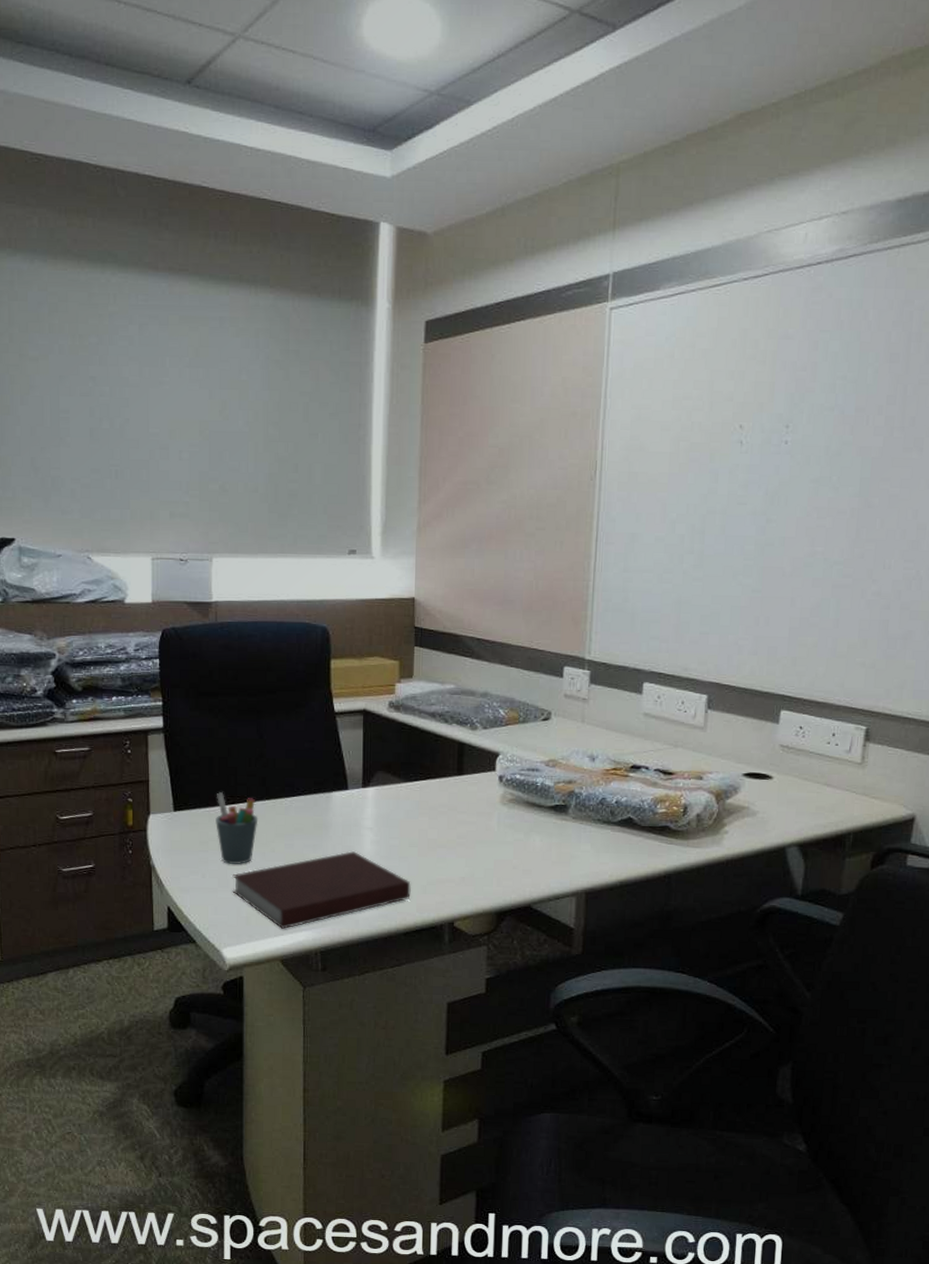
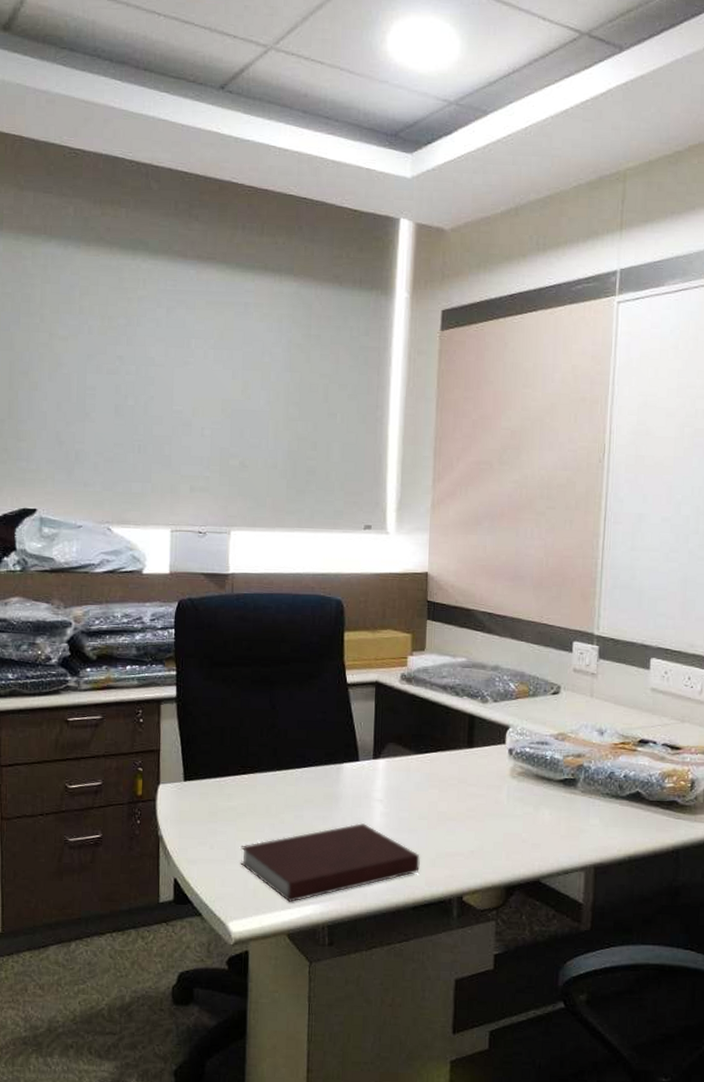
pen holder: present [216,792,258,865] -> none [225,762,269,836]

